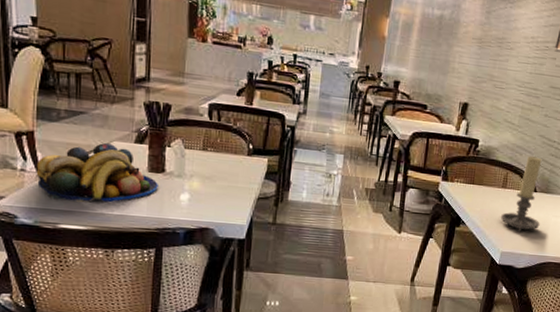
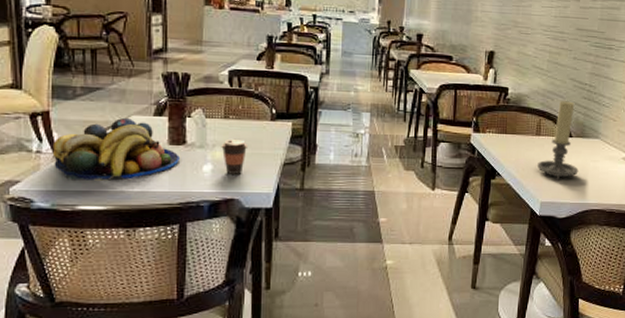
coffee cup: none [198,170,225,205] -> present [221,138,249,174]

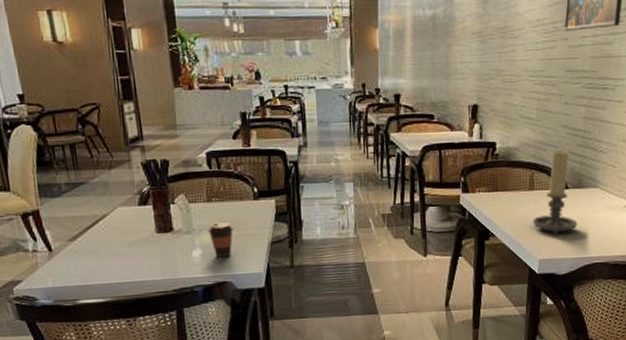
fruit bowl: present [52,117,181,181] -> none [46,209,170,276]

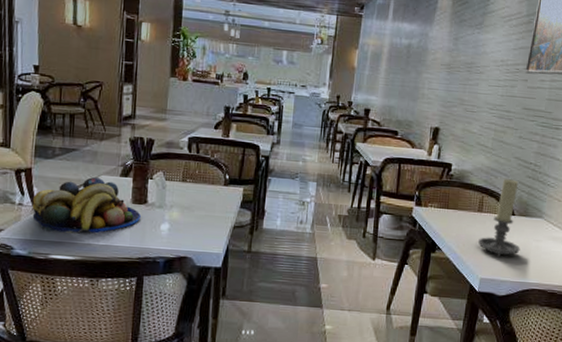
fruit bowl: none [46,209,170,276] -> present [32,176,142,234]
coffee cup: present [207,221,235,257] -> none [178,200,203,234]

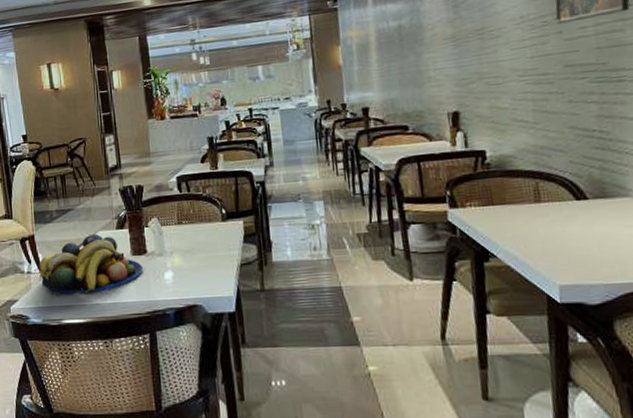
candle holder: present [477,178,520,258] -> none [543,154,608,256]

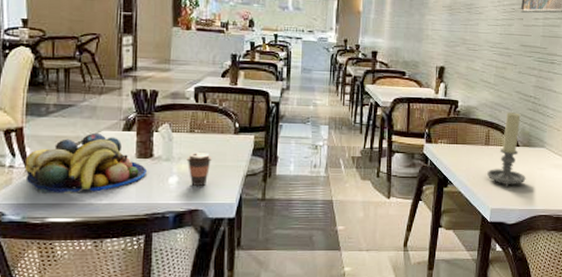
coffee cup: none [178,243,204,280] -> present [186,151,213,186]
candle holder: none [543,154,608,256] -> present [486,111,526,188]

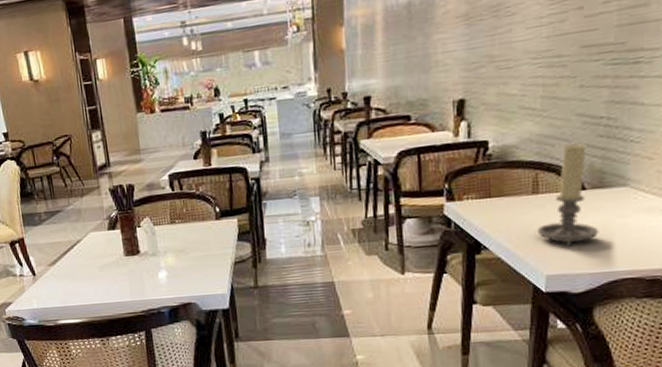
fruit bowl: present [24,132,148,194] -> none [31,235,138,298]
coffee cup: present [186,151,213,186] -> none [172,242,198,279]

